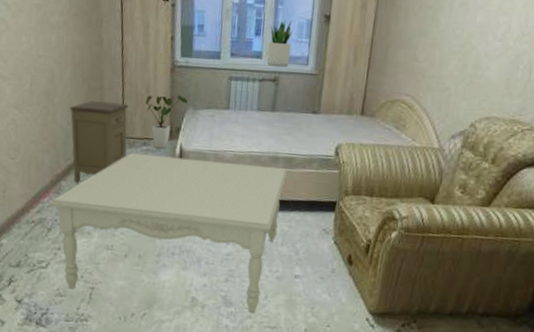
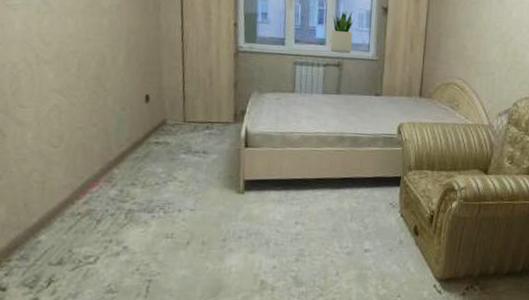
coffee table: present [49,153,288,313] -> none [98,137,354,290]
nightstand: present [70,101,132,182] -> none [124,85,193,169]
house plant: present [145,94,188,149] -> none [207,78,252,132]

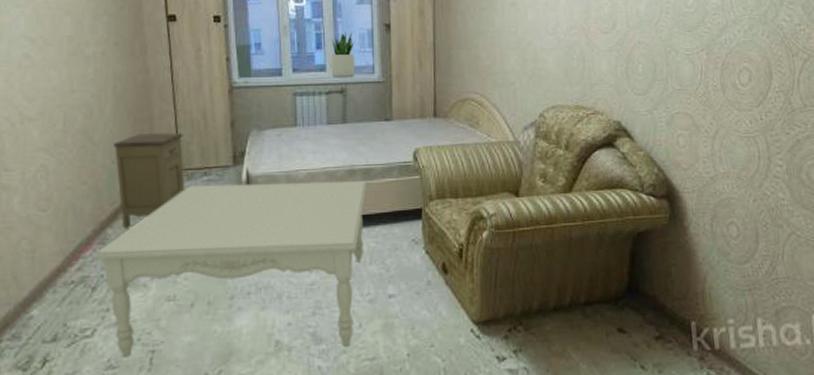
coffee table: none [98,137,354,290] -> present [92,181,367,357]
nightstand: none [124,85,193,169] -> present [113,133,190,227]

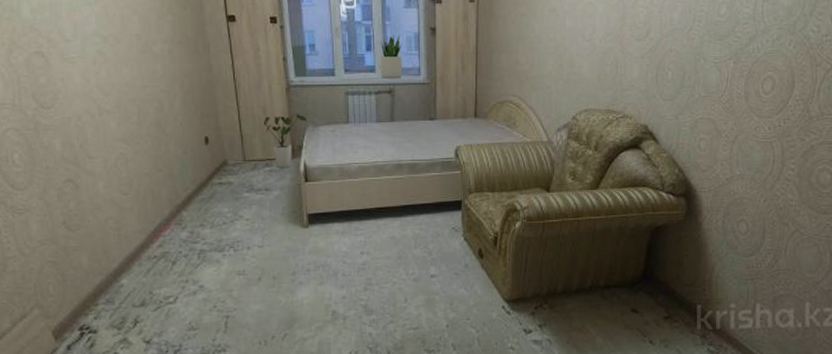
coffee table: present [92,181,367,357] -> none [170,174,413,321]
nightstand: present [113,133,190,227] -> none [184,127,254,210]
house plant: none [202,116,250,176] -> present [263,113,307,167]

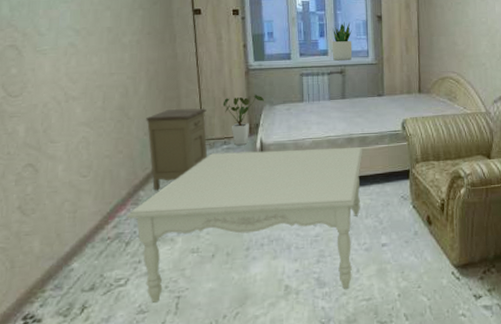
coffee table: none [170,174,413,321] -> present [126,147,363,303]
nightstand: none [184,127,254,210] -> present [146,108,212,190]

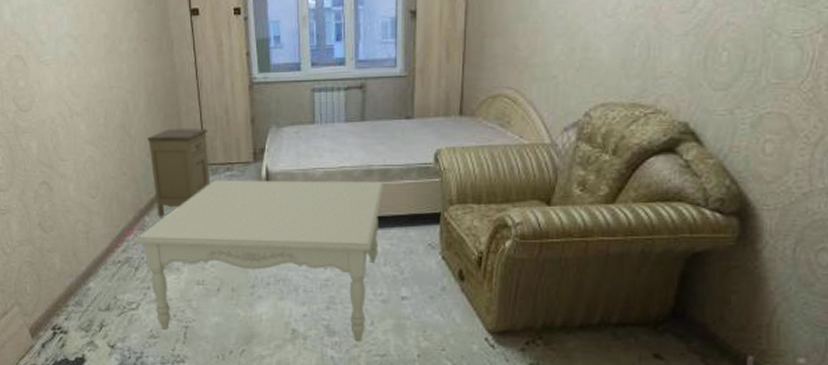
house plant: present [223,94,264,145] -> none [225,112,270,172]
planter: present [332,22,353,61] -> none [350,20,377,73]

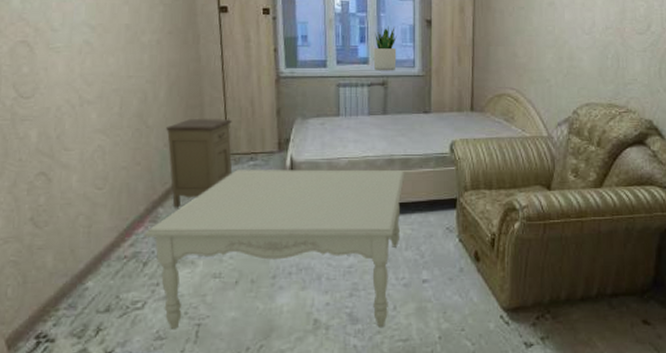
planter: none [350,20,377,73] -> present [373,26,397,71]

